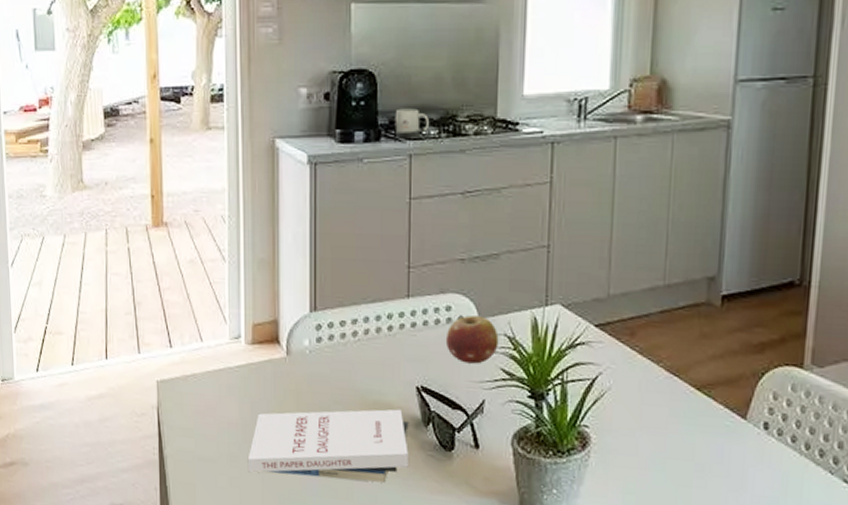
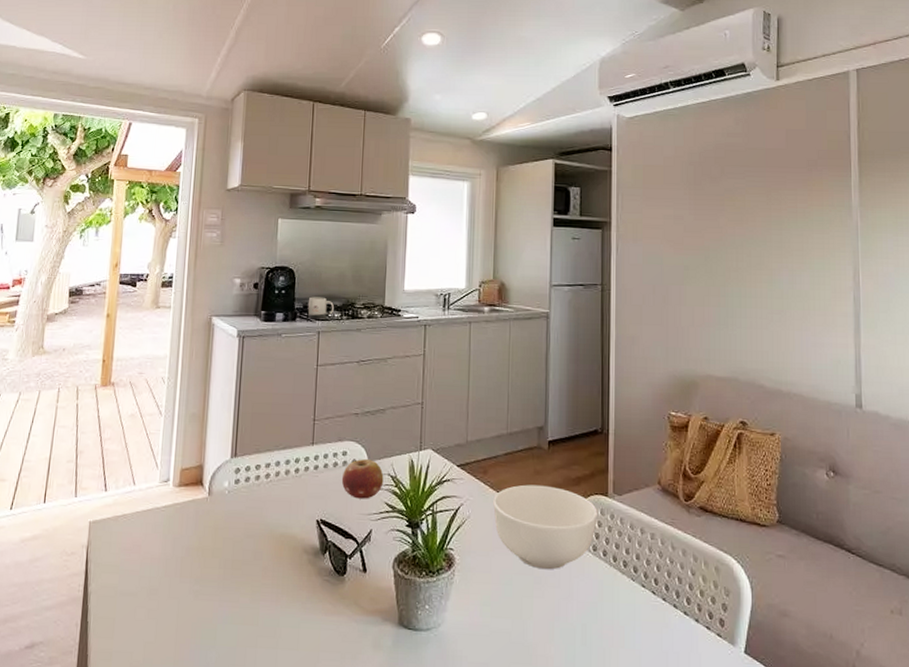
books: present [247,409,409,483] -> none [165,540,309,607]
bowl: none [642,350,787,456] -> present [493,484,597,570]

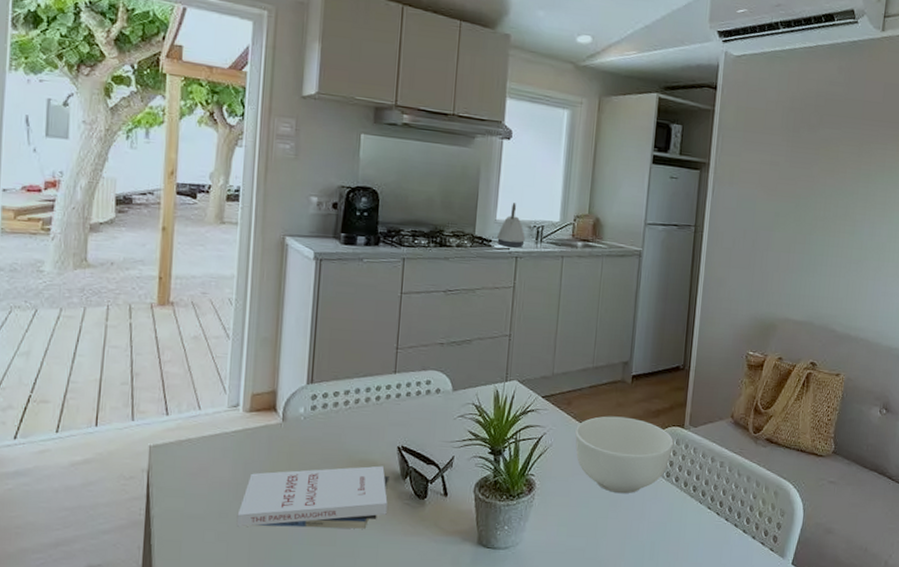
books: none [165,540,309,607] -> present [236,465,390,529]
mug: present [307,296,335,320] -> none [392,221,422,246]
fruit: present [341,459,384,499] -> none [424,388,468,427]
kettle: none [406,273,433,316] -> present [497,203,525,248]

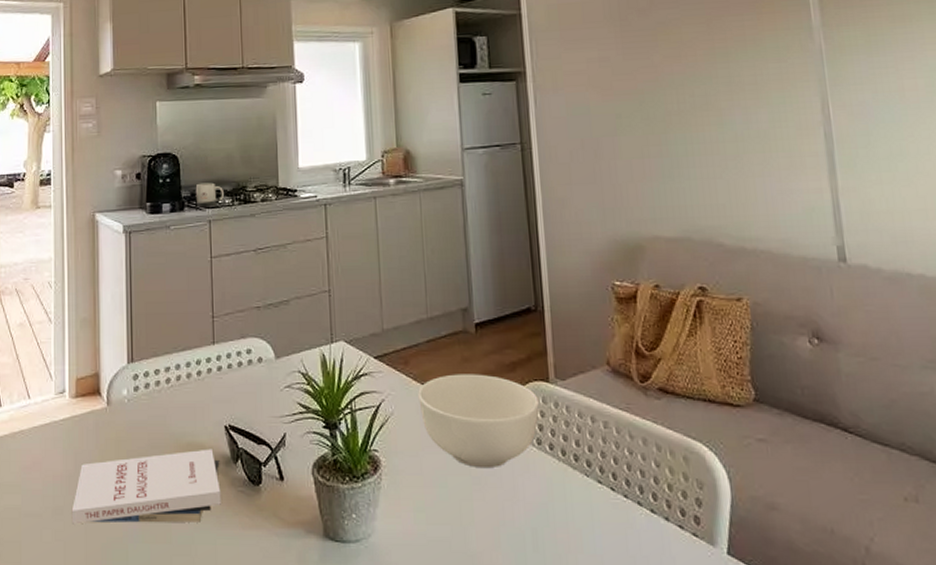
mug: none [392,221,422,246] -> present [195,182,225,208]
kettle: present [497,203,525,248] -> none [302,147,332,195]

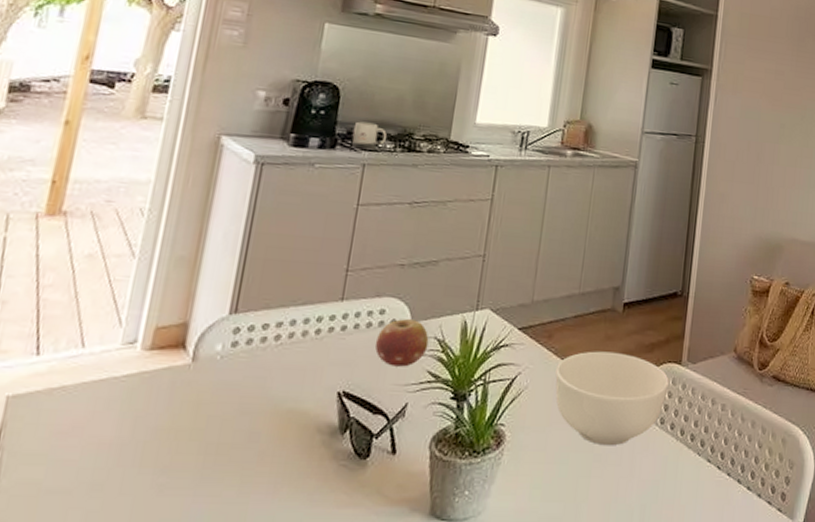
books: present [71,449,221,524] -> none [113,417,324,503]
fruit: none [248,356,294,400] -> present [374,319,429,367]

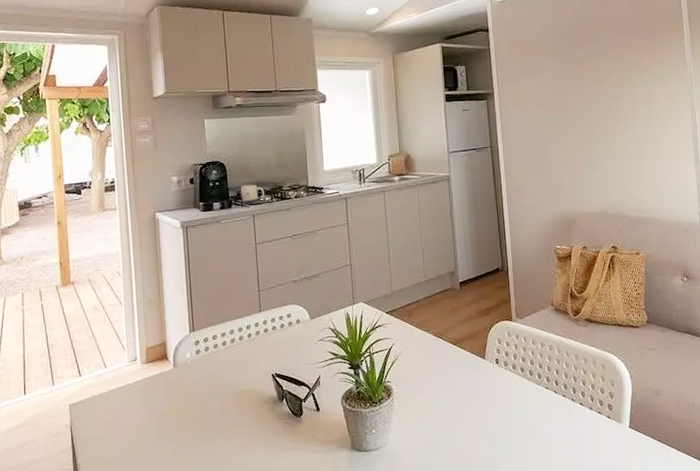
fruit: present [374,319,429,367] -> none [289,318,326,352]
bowl: present [555,351,669,446] -> none [419,319,506,387]

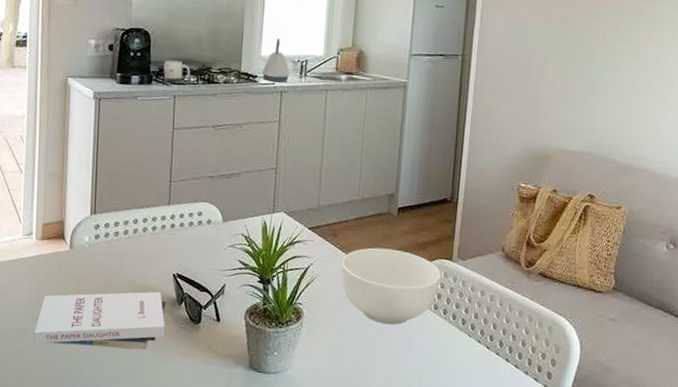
books: none [147,393,271,464] -> present [33,291,166,350]
kettle: none [327,154,351,191] -> present [262,38,290,83]
bowl: none [419,319,506,387] -> present [341,247,441,325]

